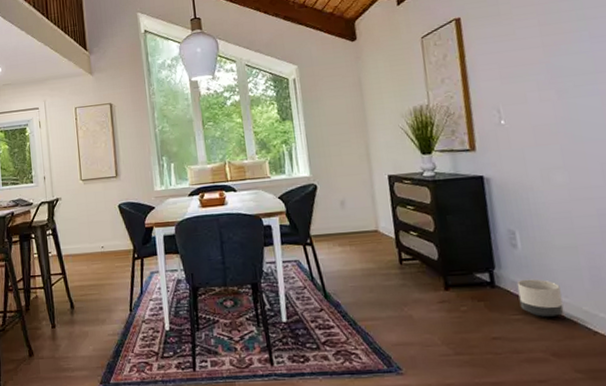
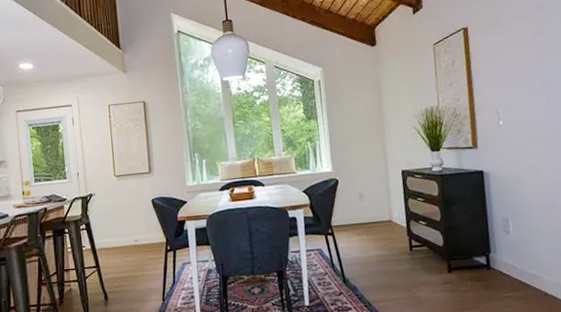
planter: present [516,279,564,318] -> none [508,261,547,295]

